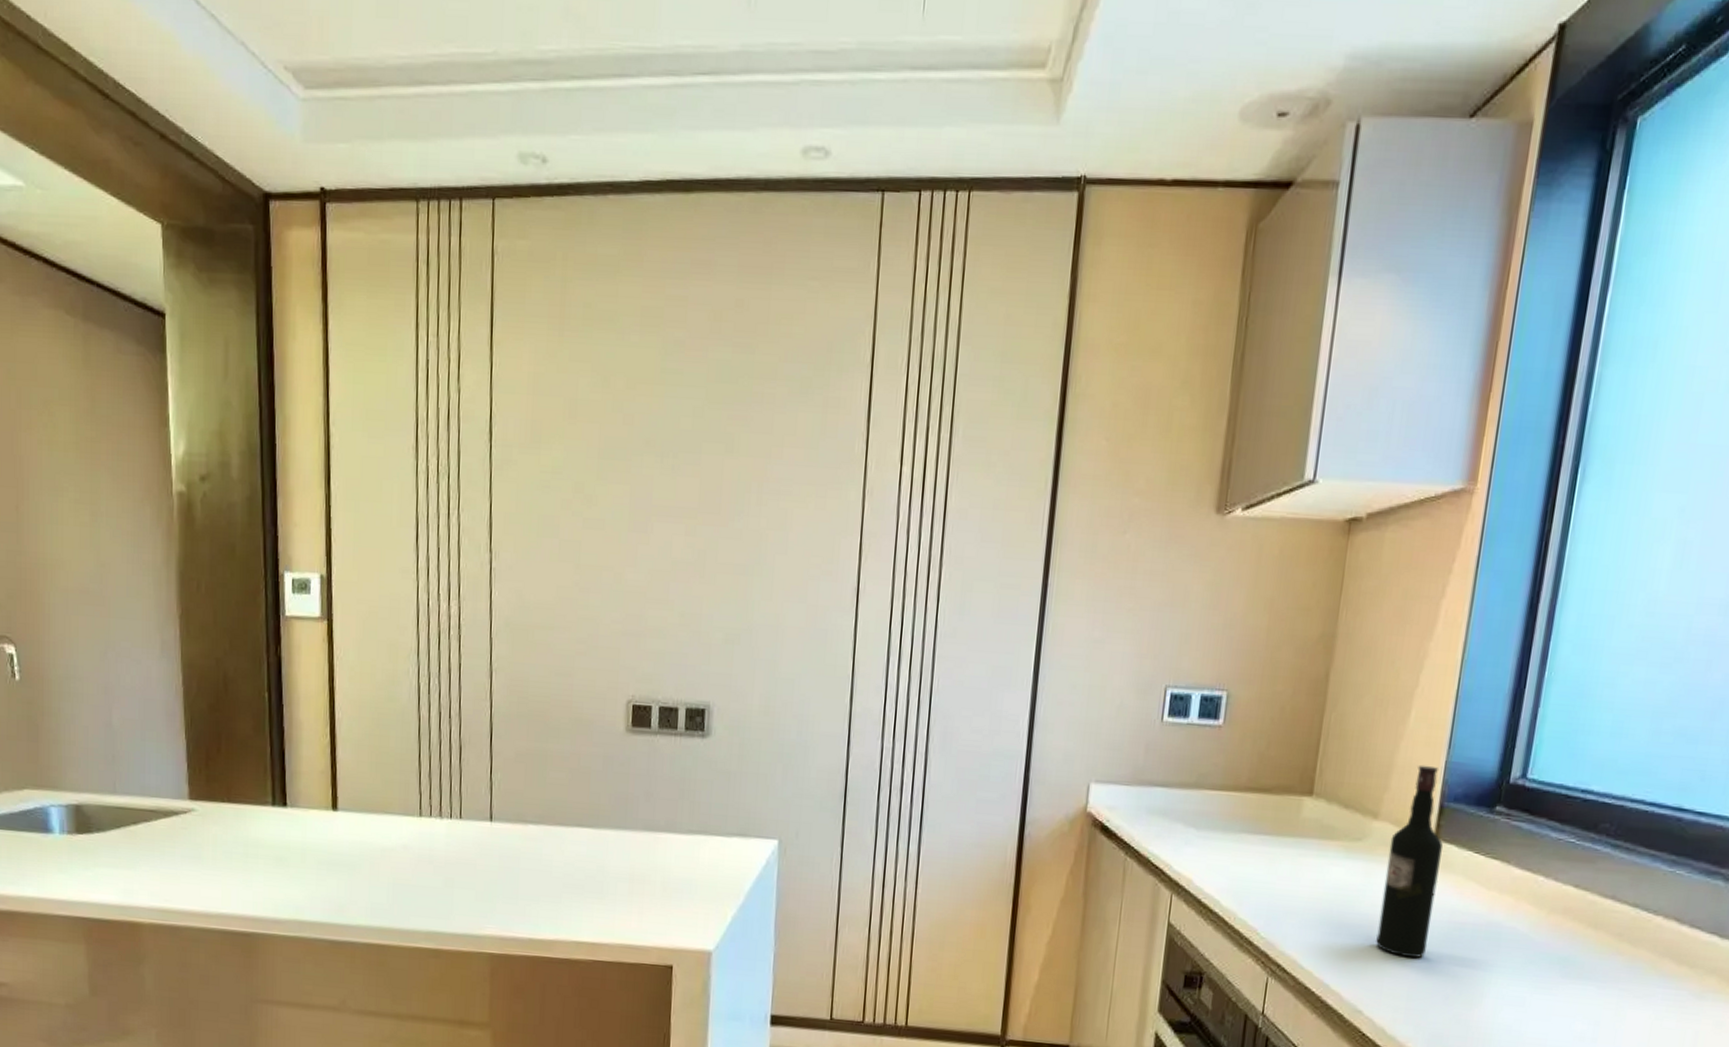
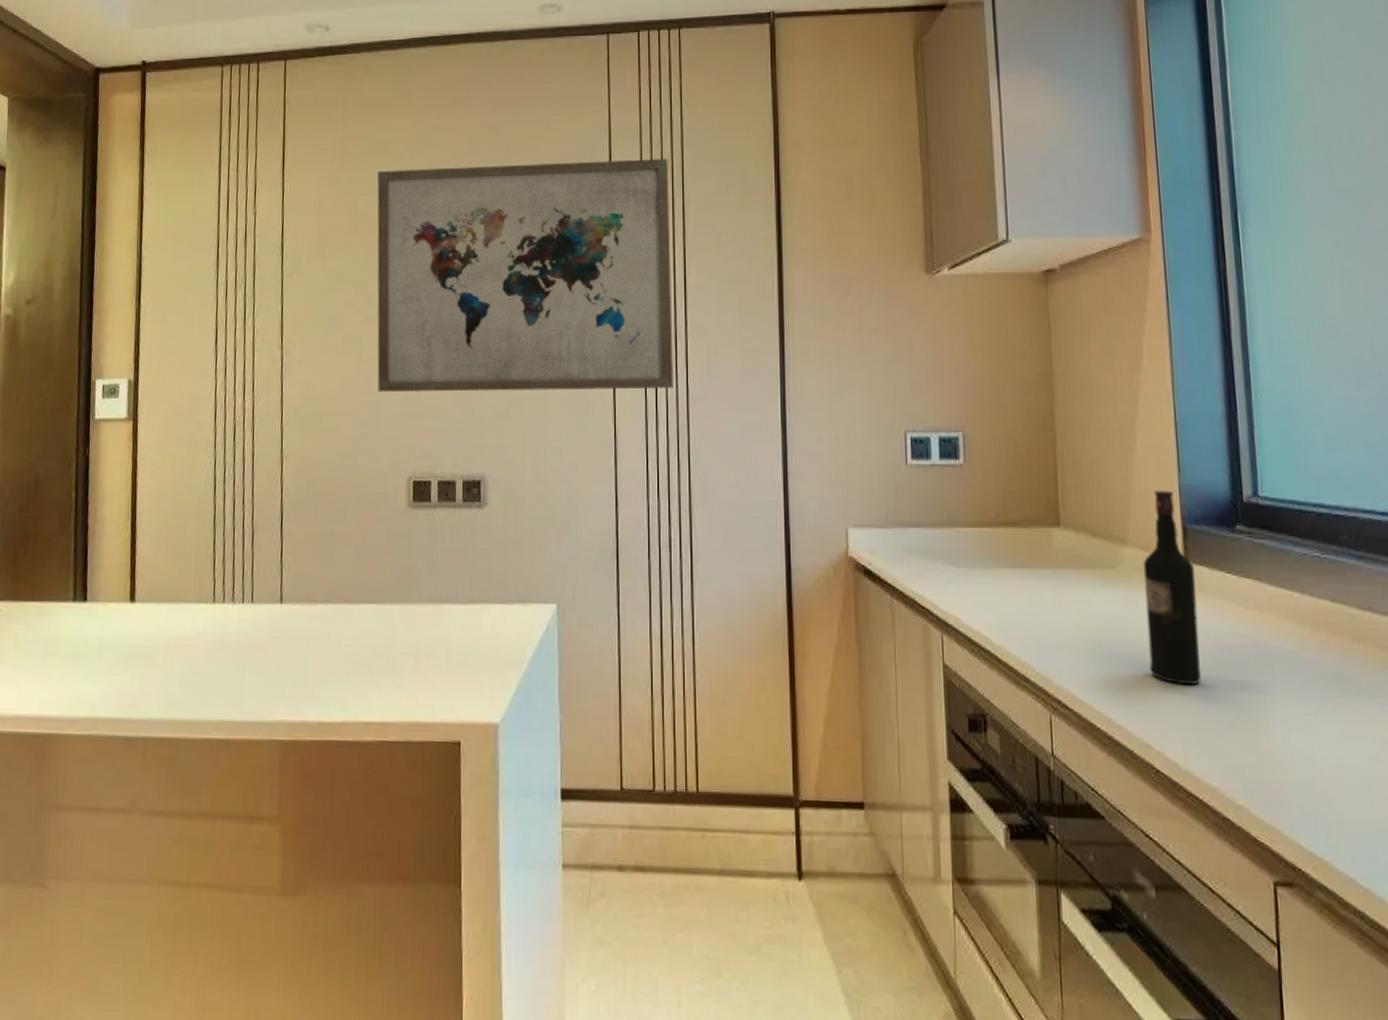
wall art: none [596,347,940,624] -> present [377,159,673,393]

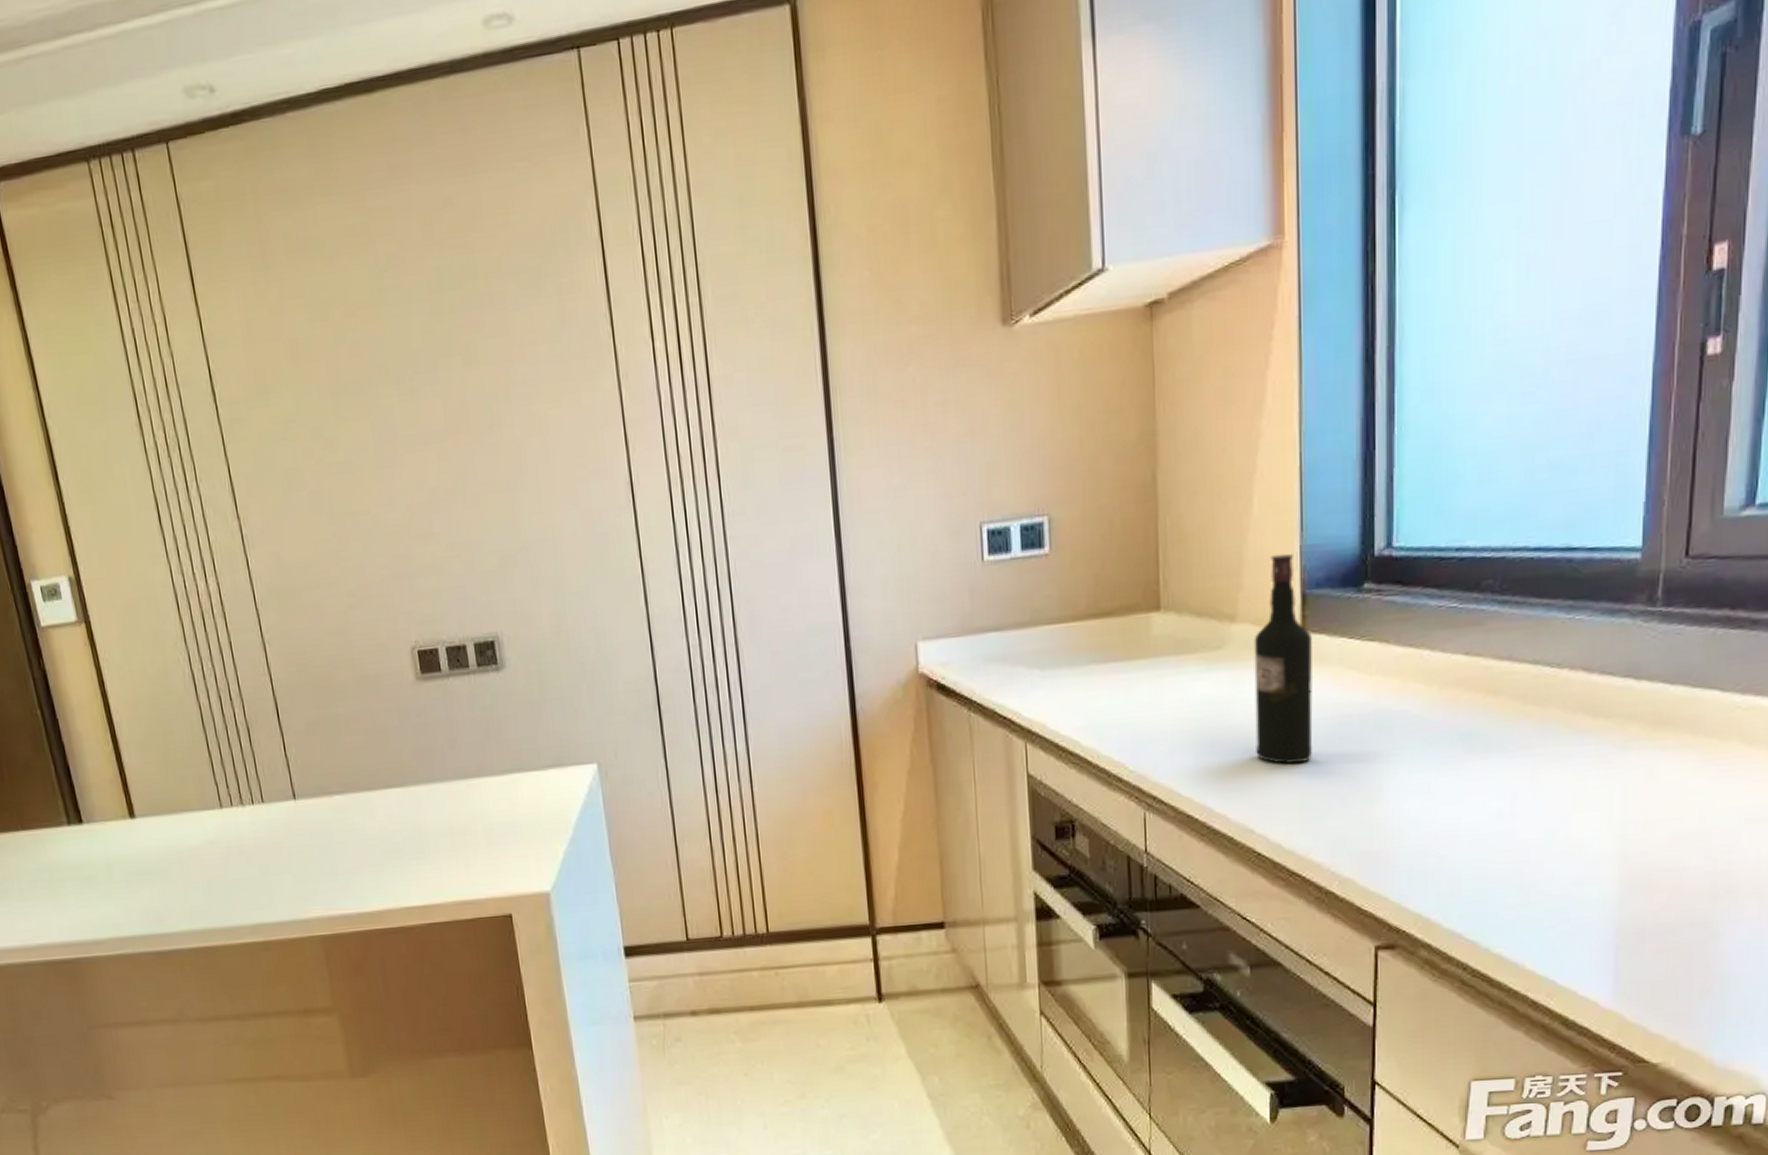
wall art: present [377,159,673,393] -> none [312,215,705,555]

